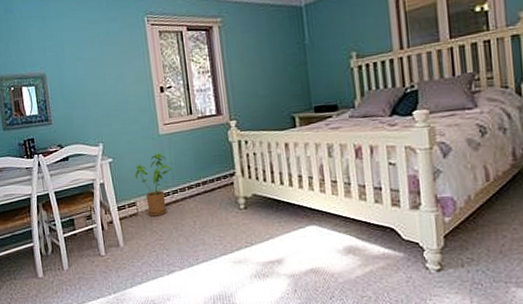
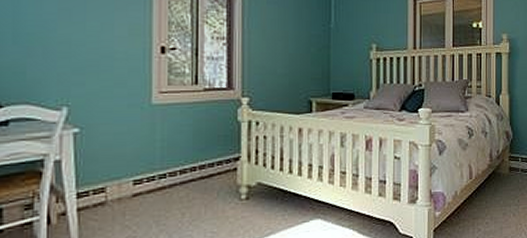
house plant: present [135,153,172,217] -> none [109,127,162,207]

